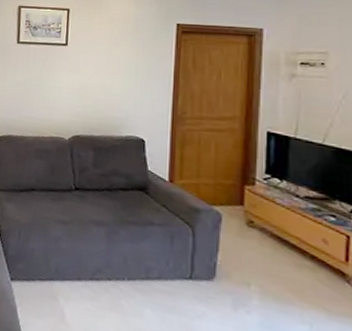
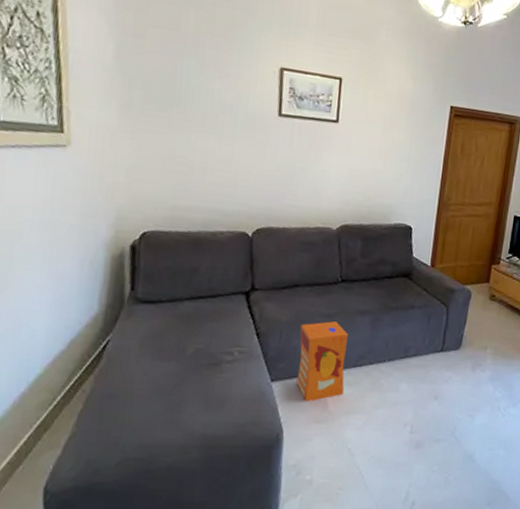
carton: none [34,227,83,310] -> present [296,321,348,402]

